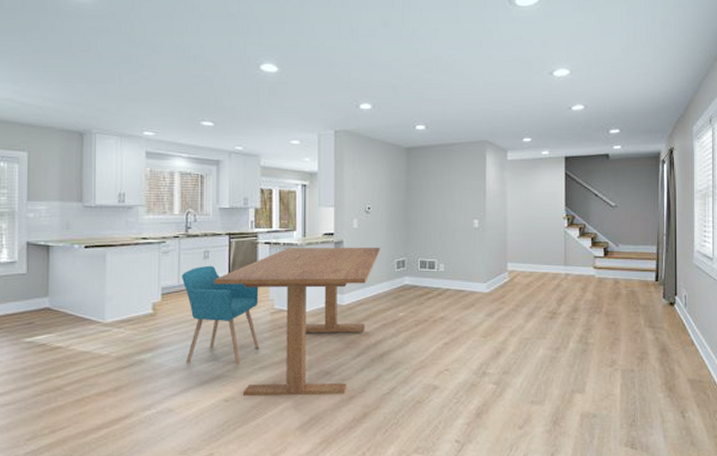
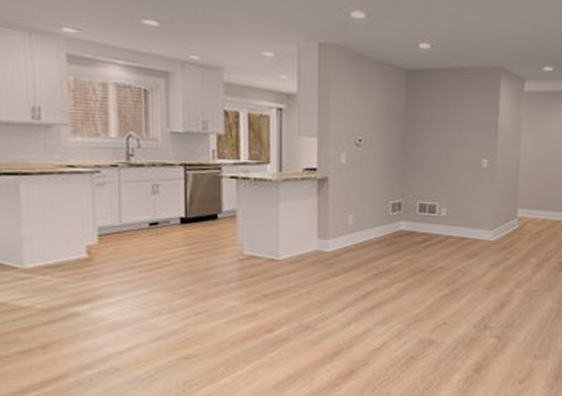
chair: present [182,265,259,364] -> none [124,202,225,318]
dining table: present [214,247,380,397] -> none [166,183,373,354]

